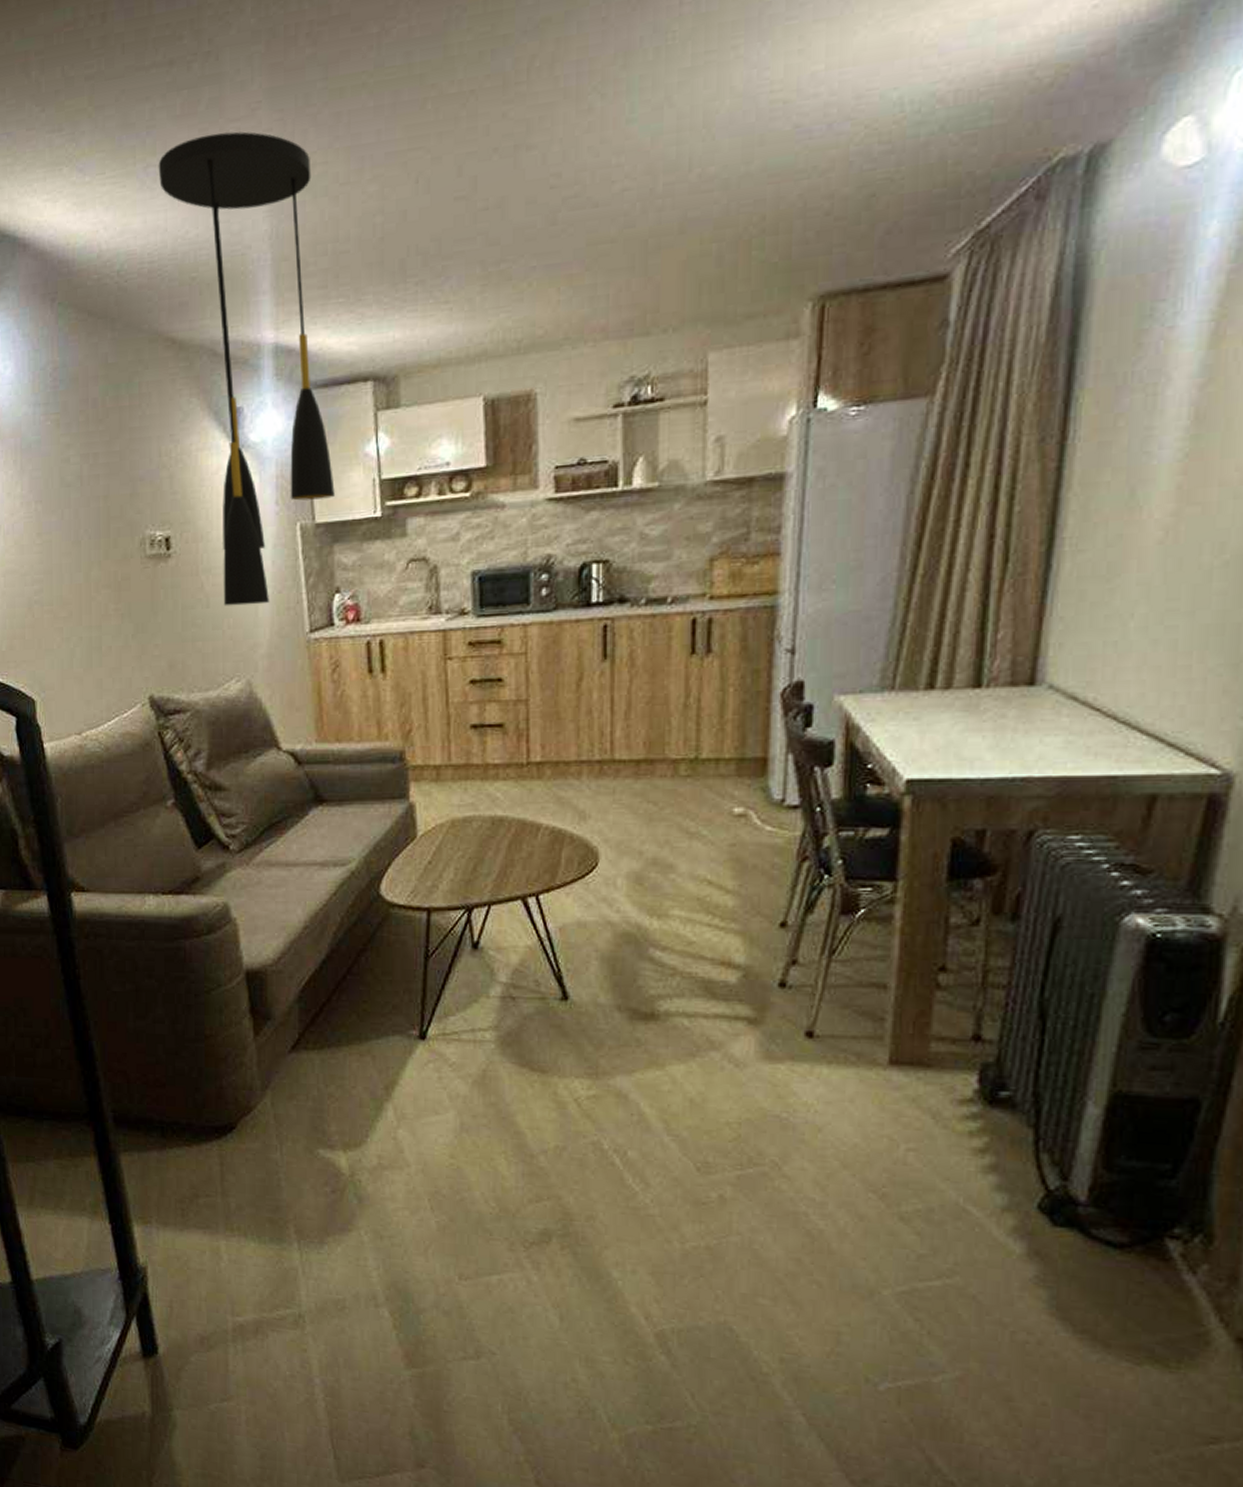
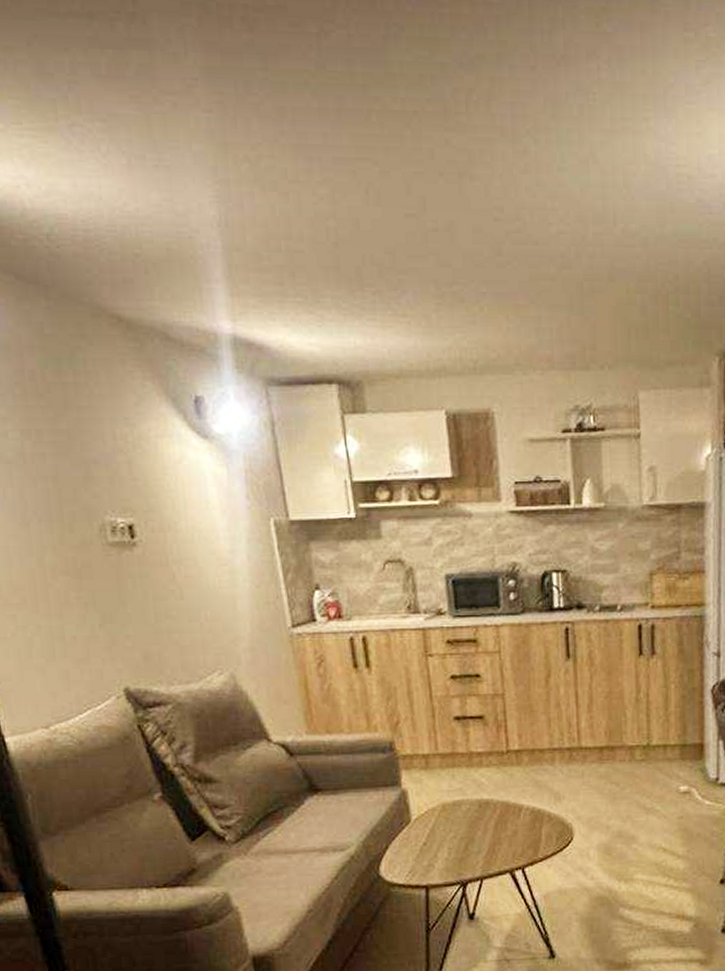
pendant light: present [158,131,335,606] -> none [85,103,307,599]

